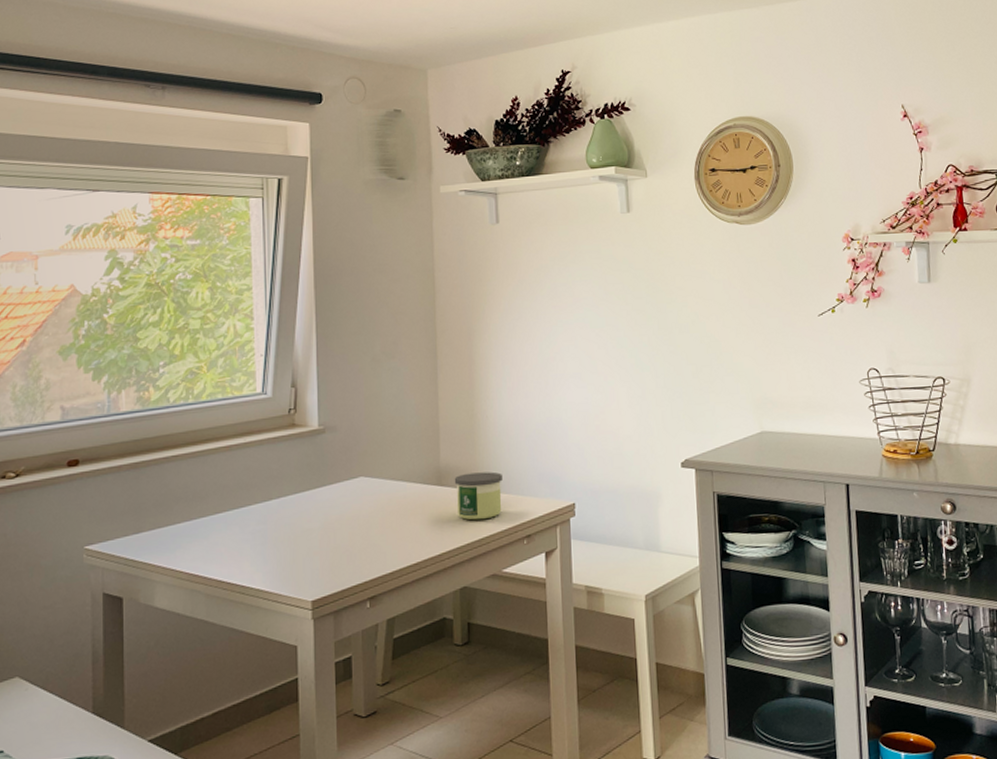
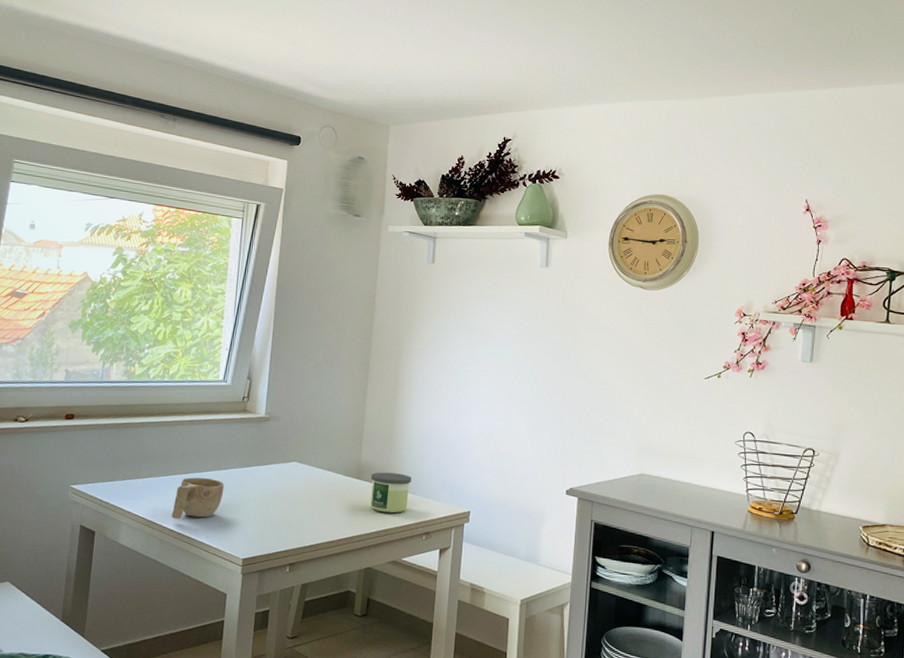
cup: none [217,512,279,567] -> present [171,477,225,519]

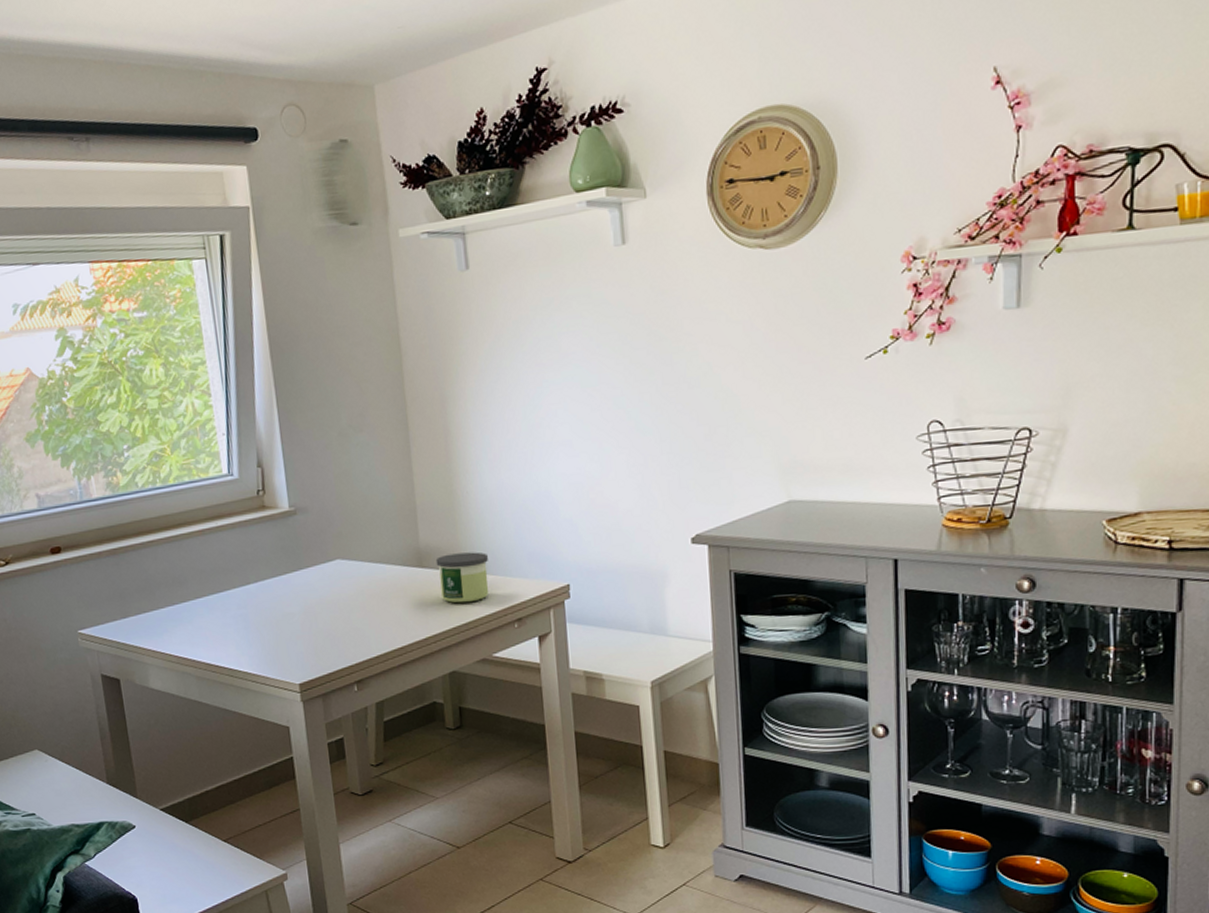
cup: present [171,477,225,519] -> none [202,596,260,651]

